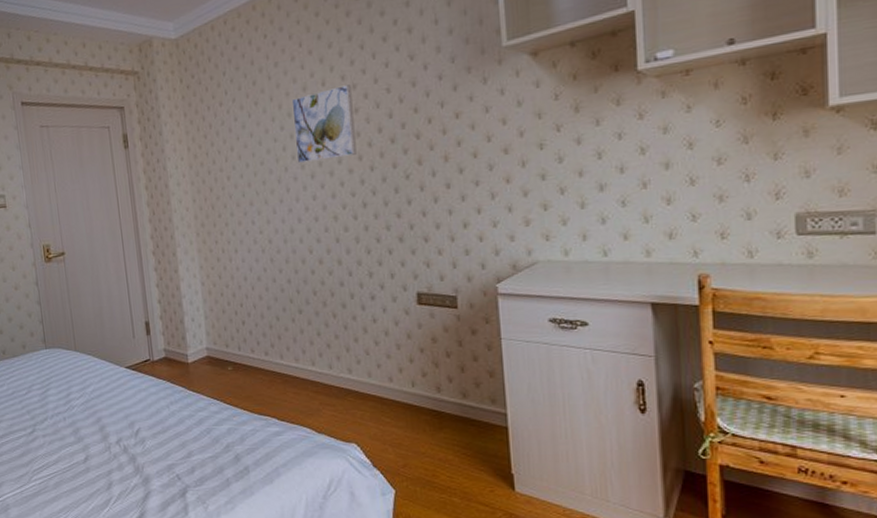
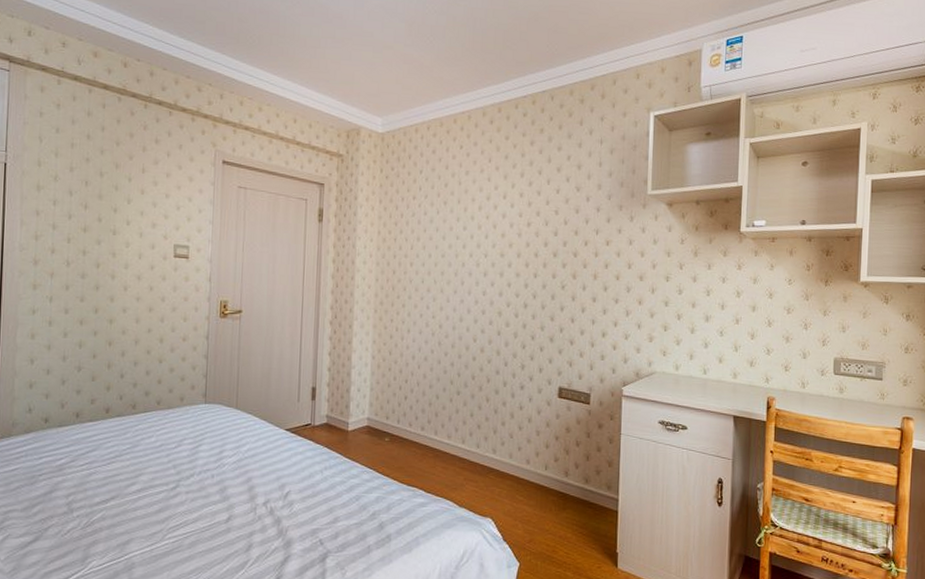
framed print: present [291,85,357,164] -> none [473,201,527,262]

